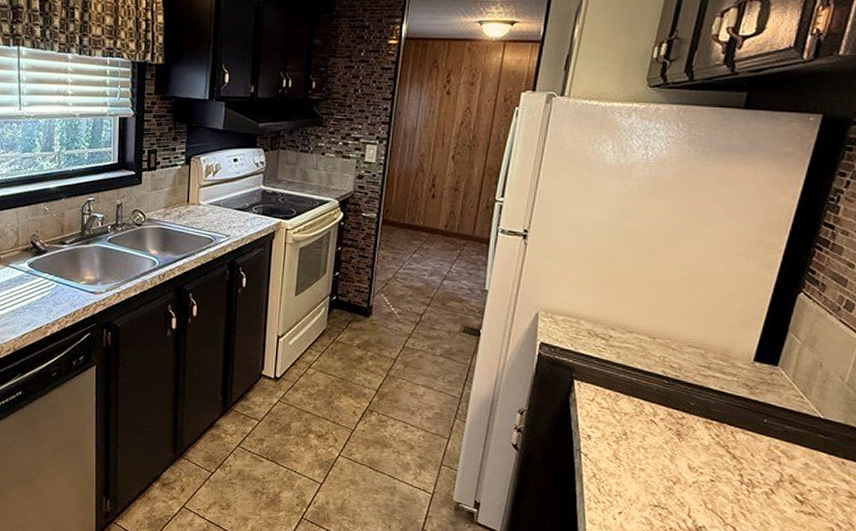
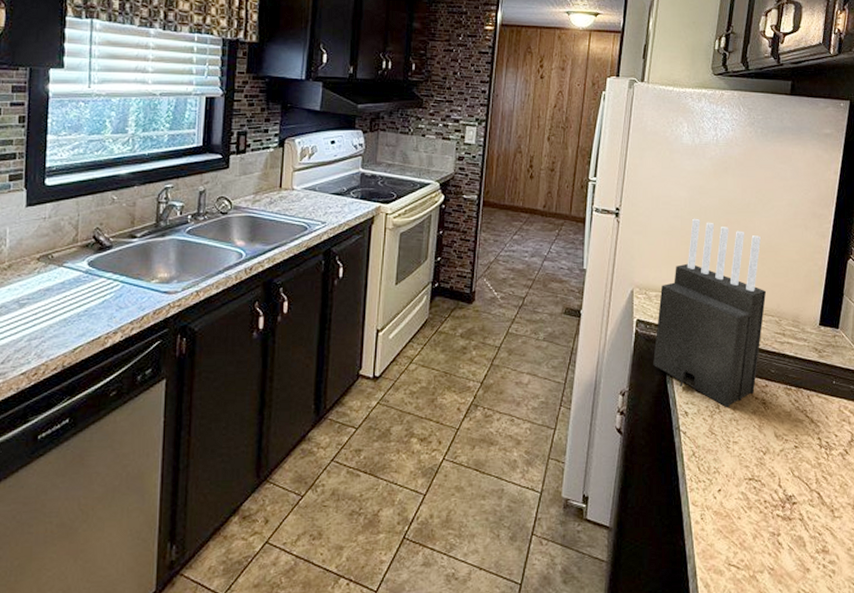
knife block: none [556,242,693,436] -> present [653,218,767,408]

